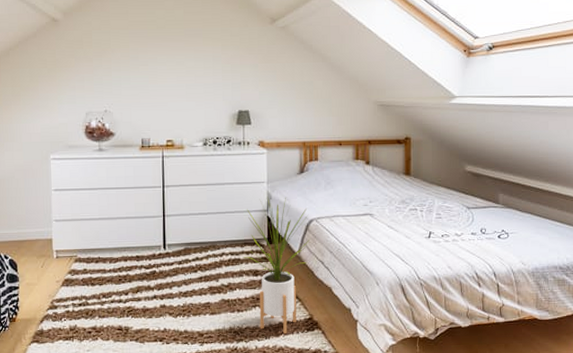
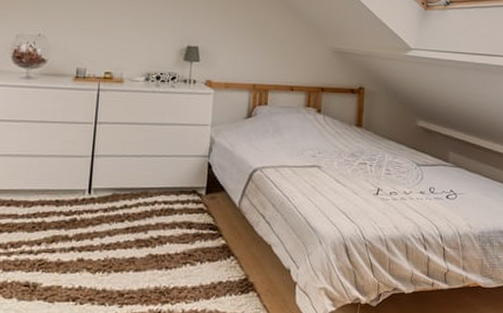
house plant: present [242,196,311,334] -> none [176,140,253,297]

